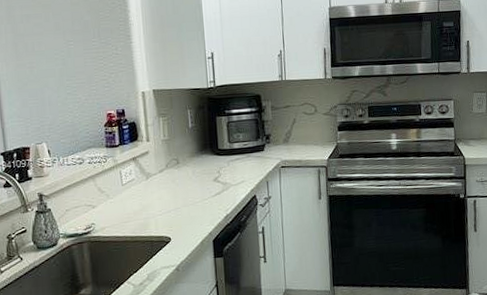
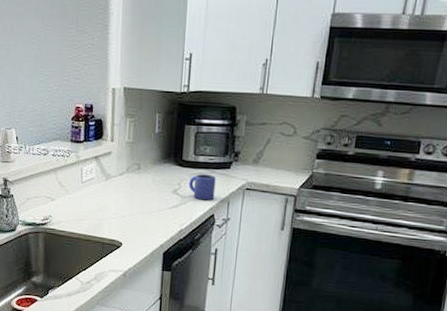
mug: none [227,159,254,184] -> present [189,174,216,201]

